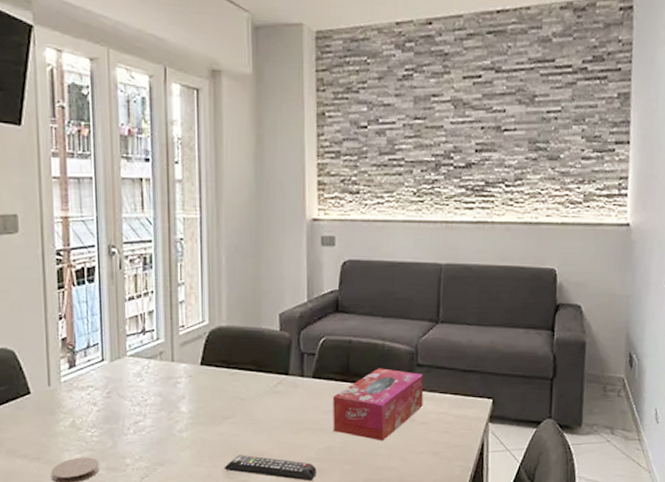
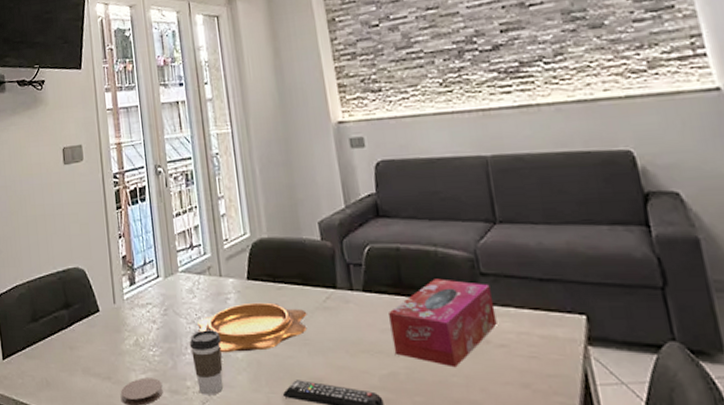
coffee cup: none [132,412,167,471] -> present [189,330,224,395]
decorative bowl: none [143,386,257,433] -> present [198,302,307,353]

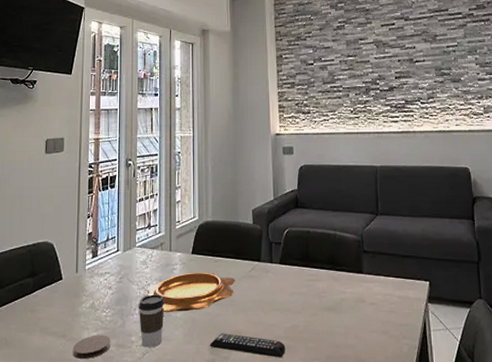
tissue box: present [389,278,497,368] -> none [297,254,371,321]

